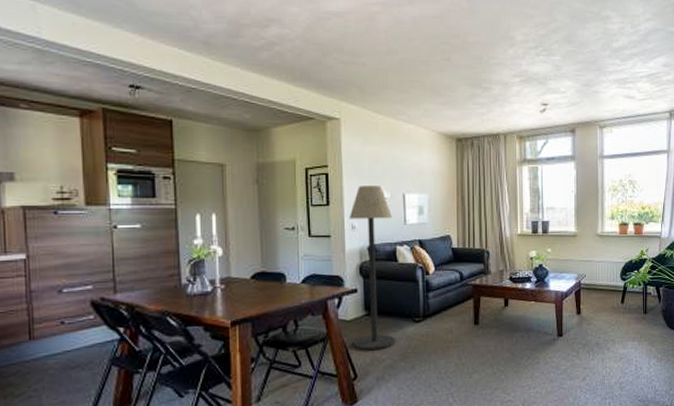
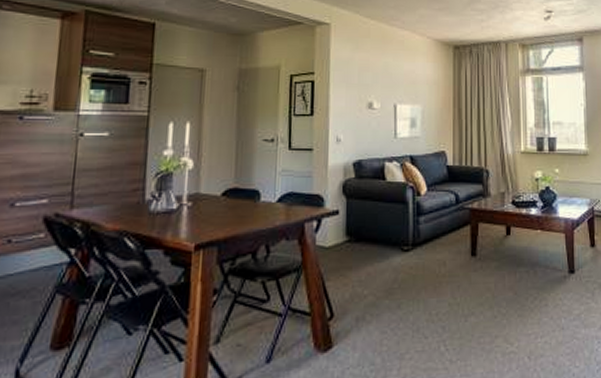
floor lamp: present [349,186,395,351] -> none [332,95,381,284]

